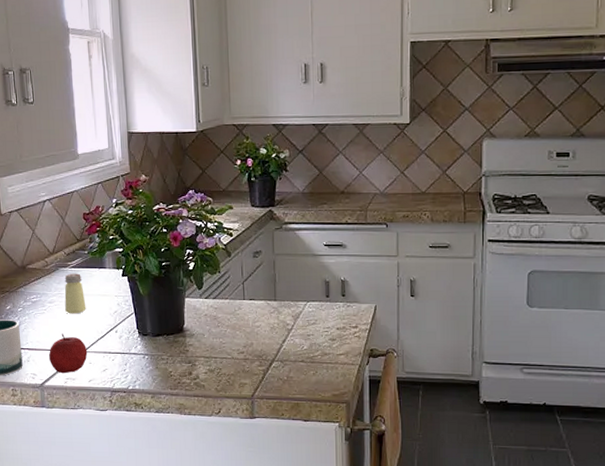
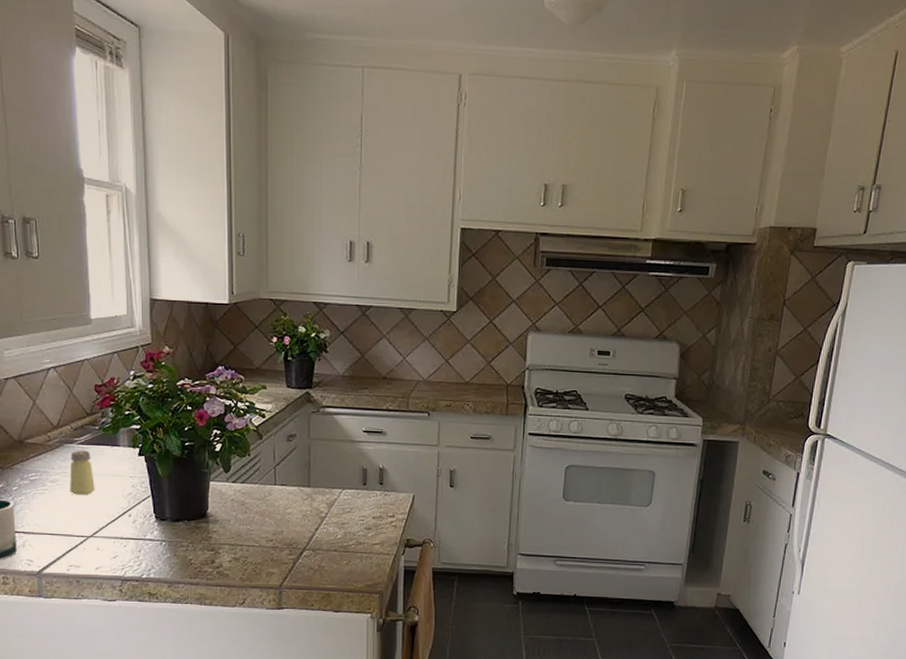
apple: present [48,334,88,374] -> none [48,516,95,560]

